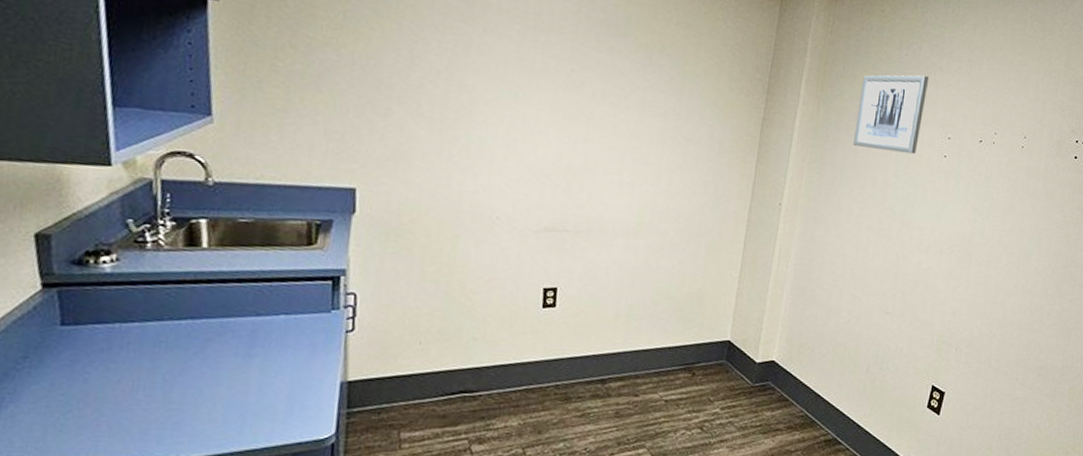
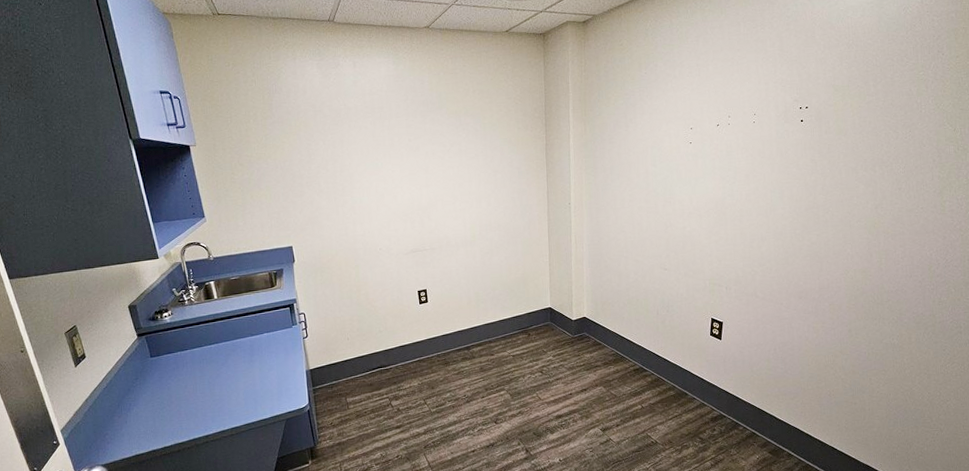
wall art: present [853,74,930,155] -> none [615,85,667,150]

